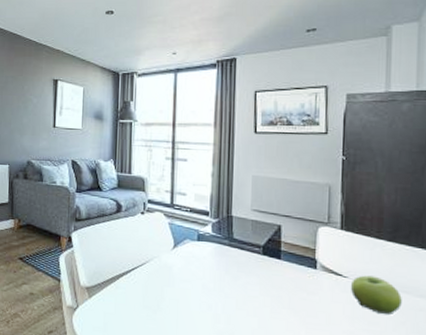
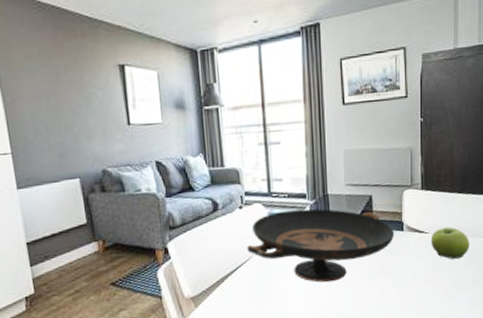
decorative bowl: none [144,224,306,306] -> present [247,208,395,283]

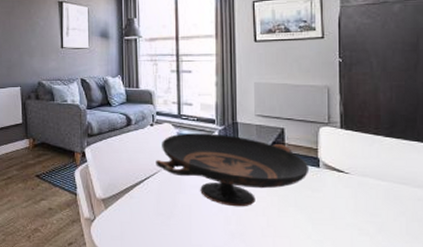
fruit: present [430,227,469,259] -> none [352,170,401,206]

